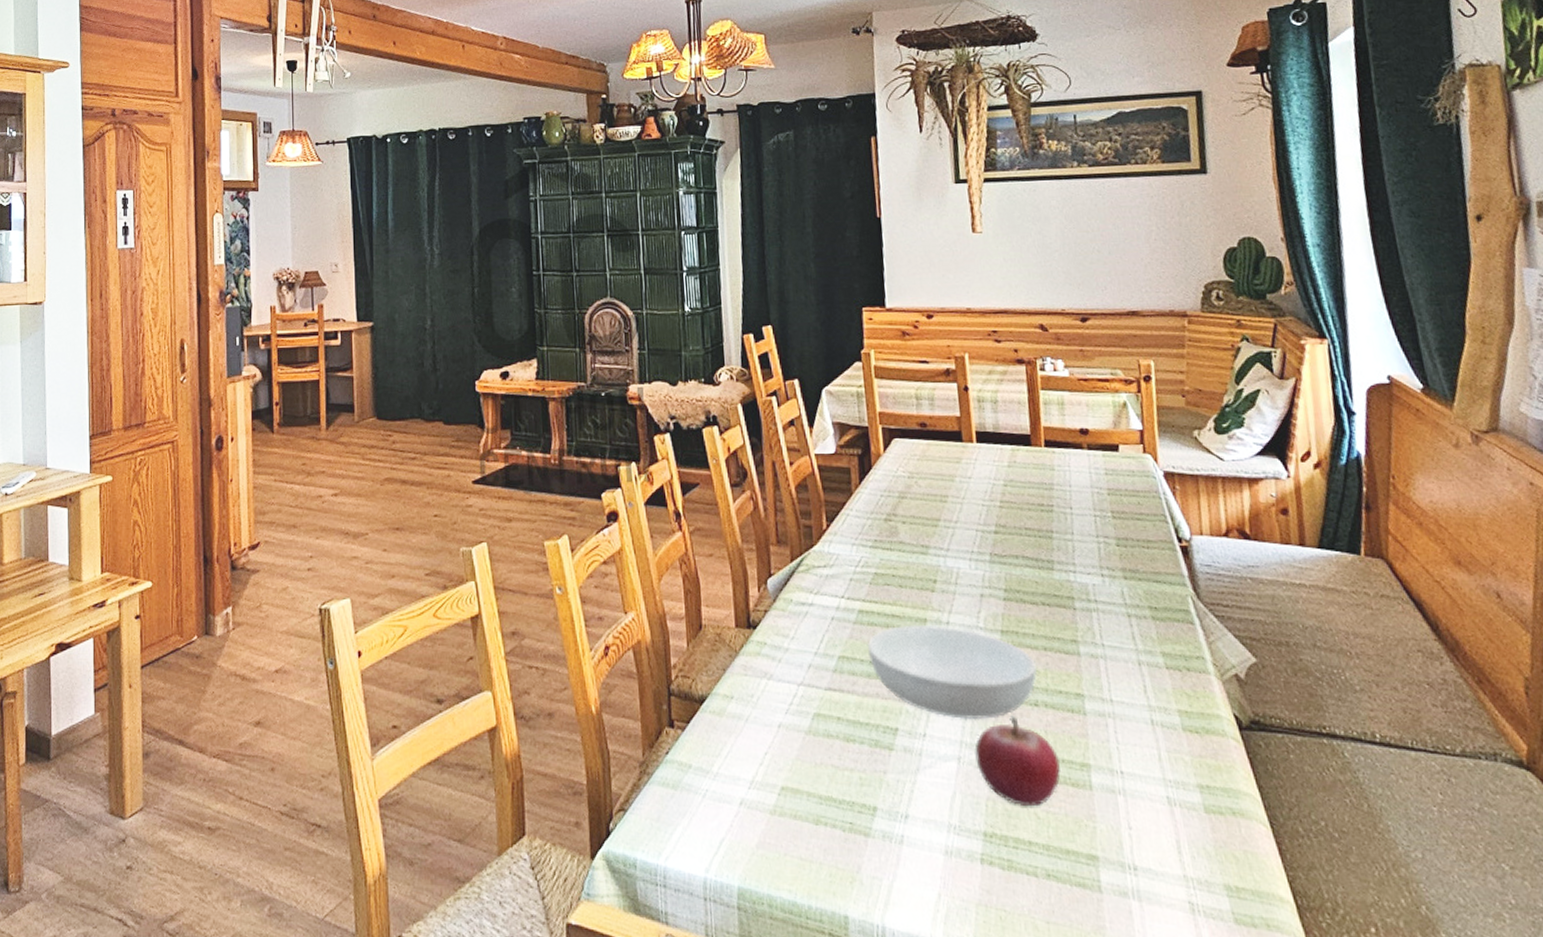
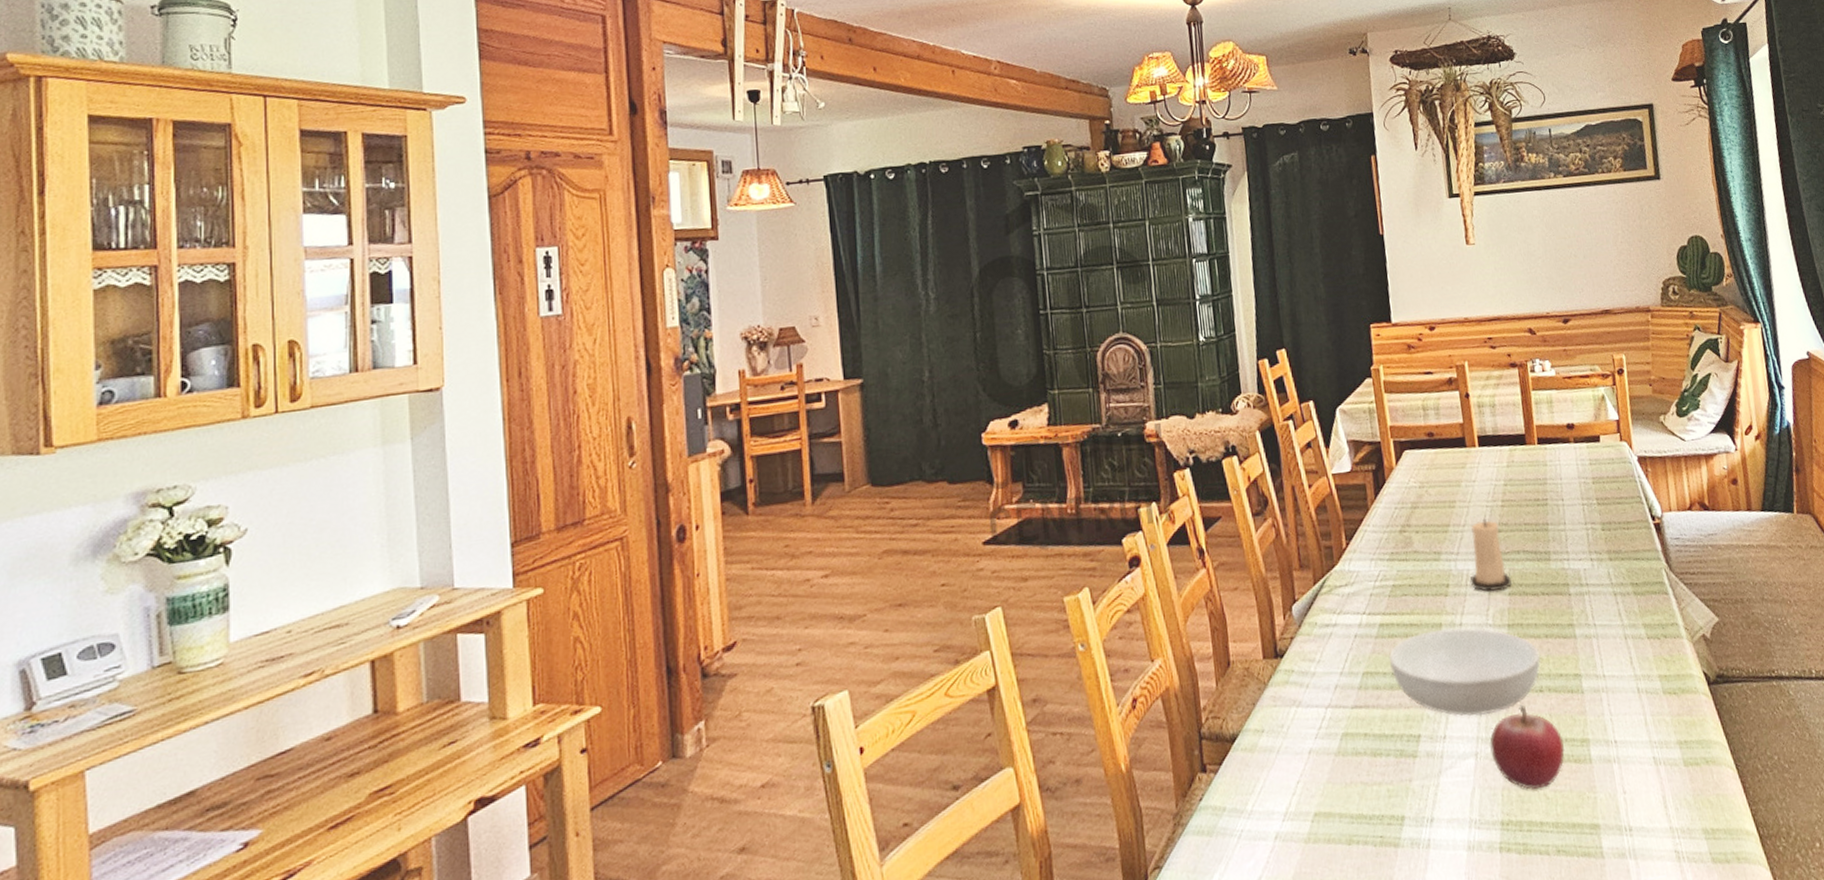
candle: none [960,517,1008,595] -> present [1470,518,1512,592]

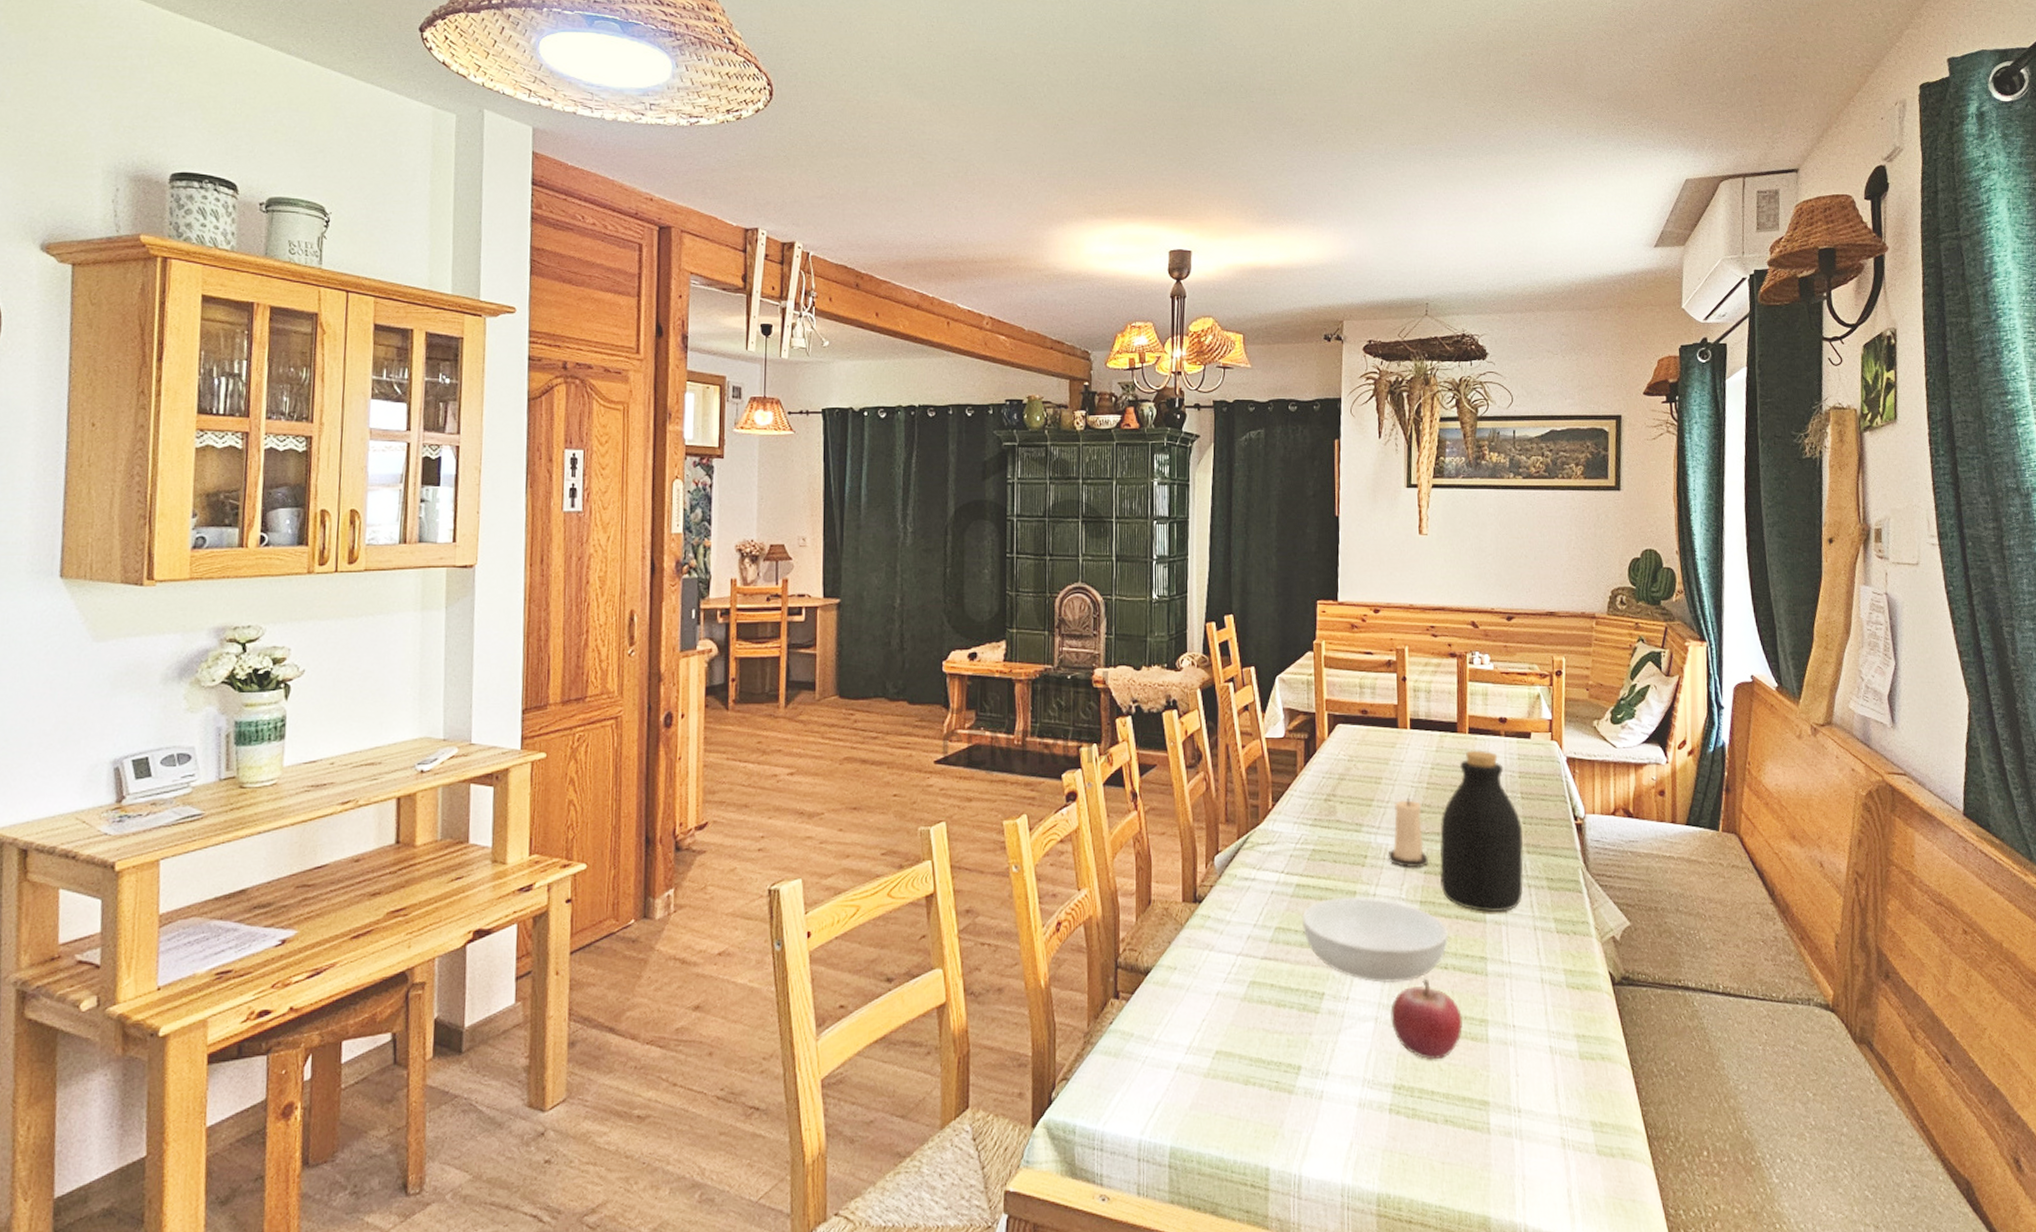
bottle: none [1519,459,1610,628] -> present [1439,750,1524,913]

